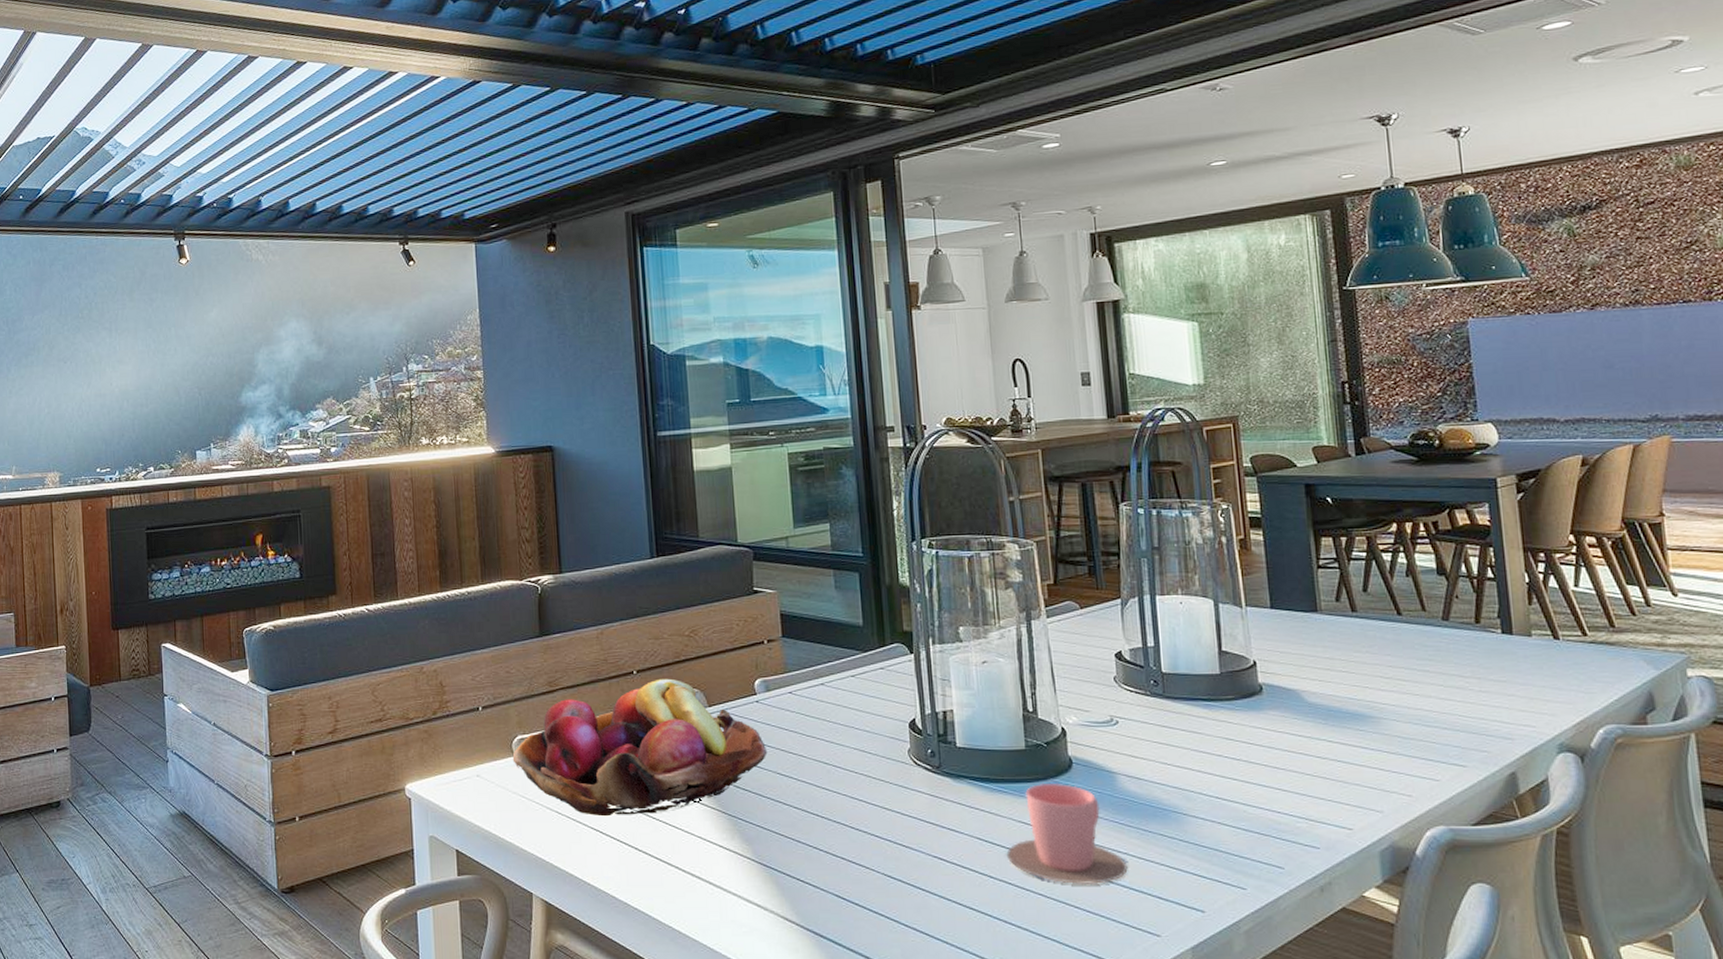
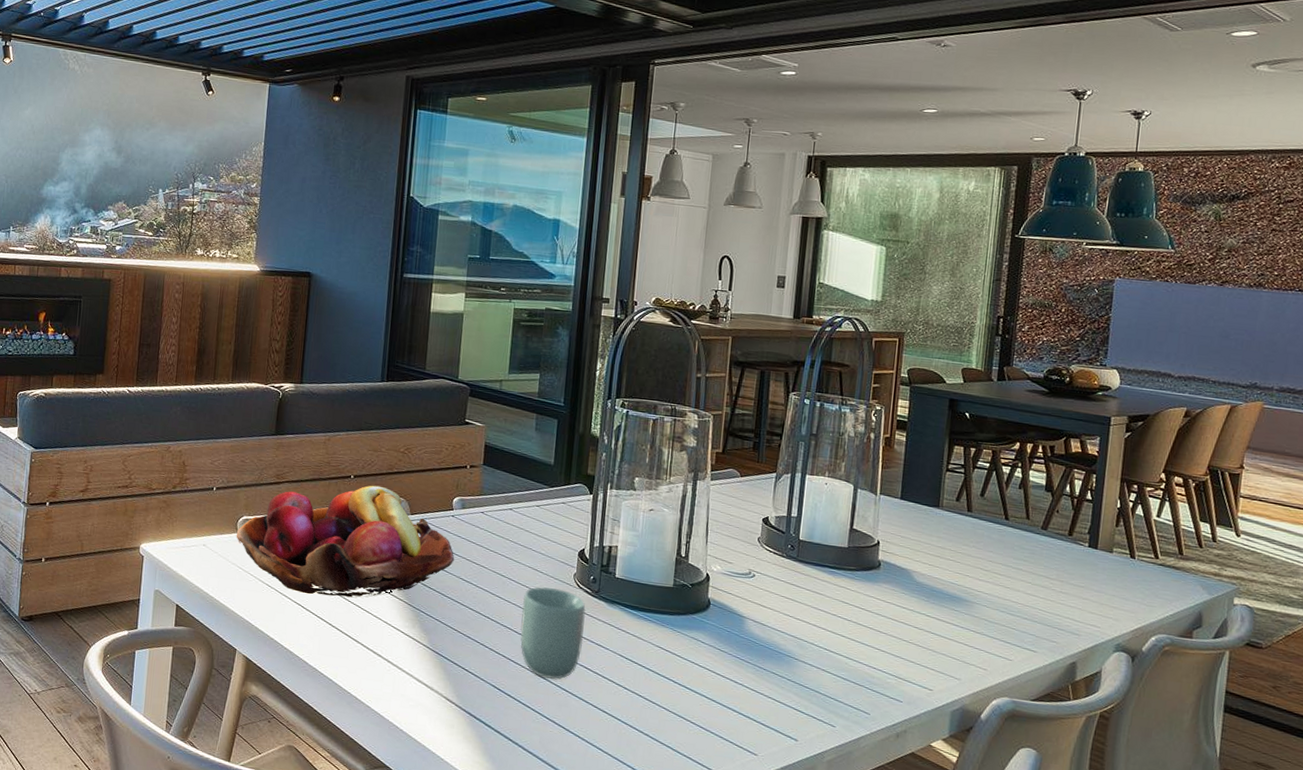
cup: none [853,769,933,877] -> present [520,587,586,680]
cup: present [1006,782,1128,884] -> none [641,617,741,706]

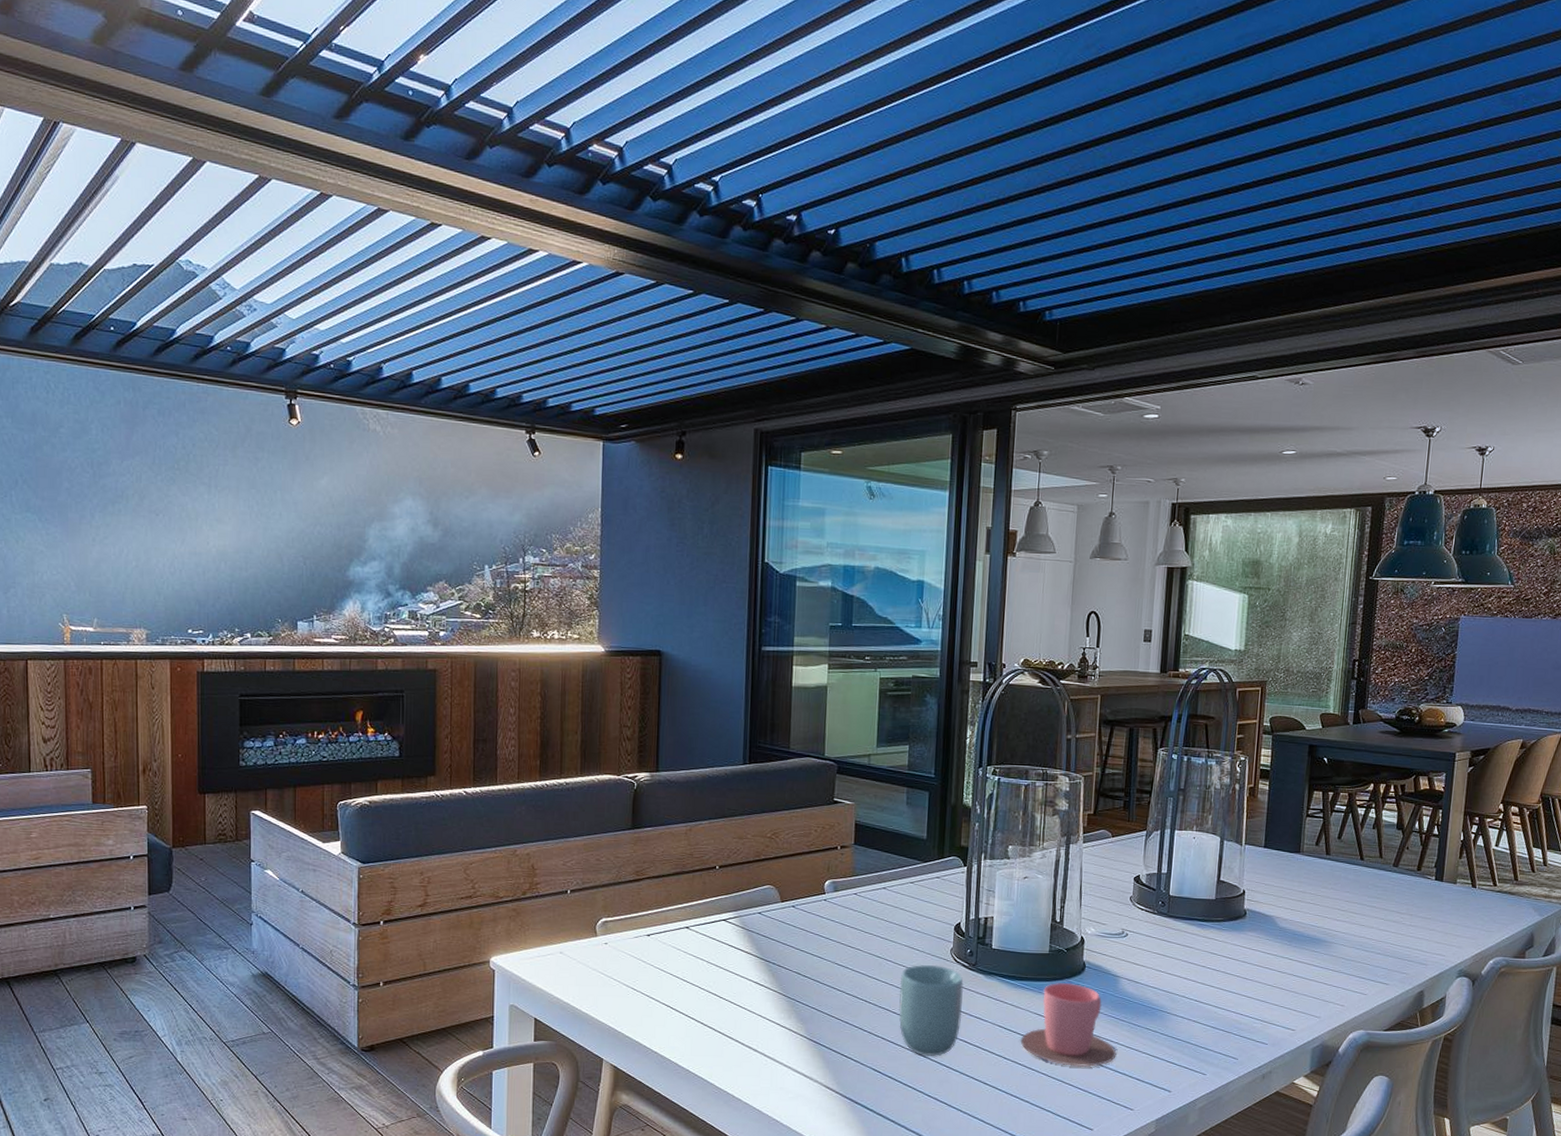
fruit basket: present [236,485,455,598] -> none [595,874,829,995]
cup: none [641,617,741,706] -> present [1020,982,1117,1067]

